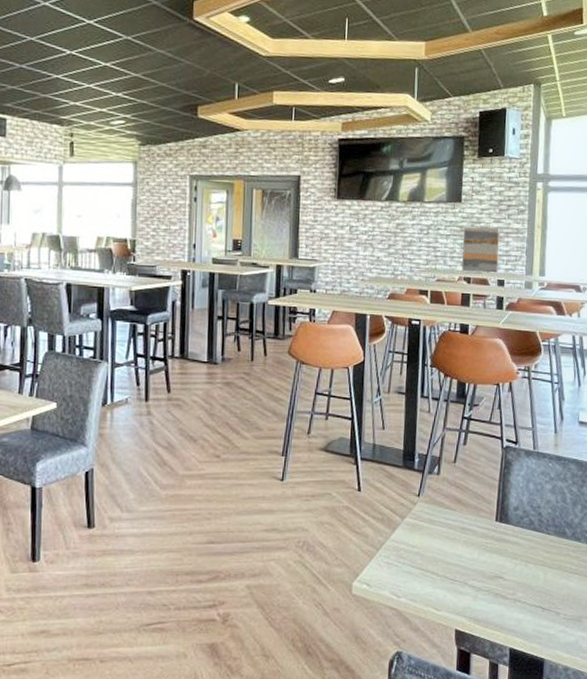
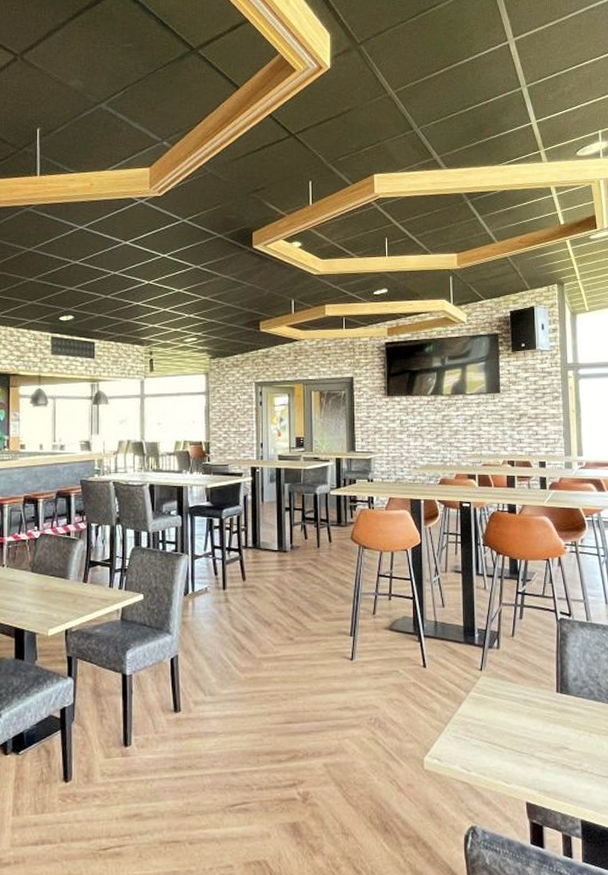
wall art: present [462,226,501,274] -> none [504,414,539,457]

